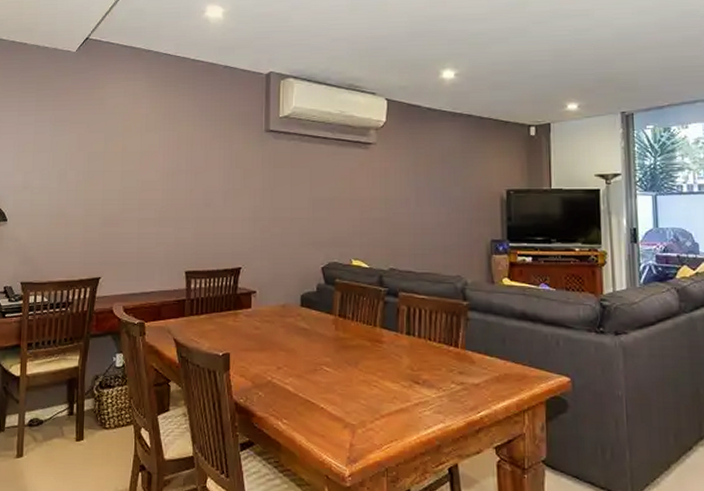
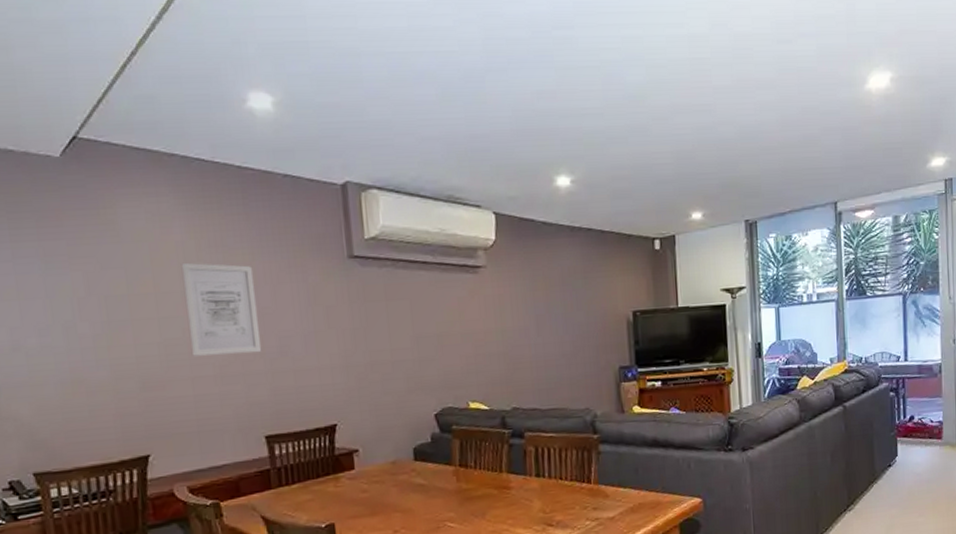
wall art: none [141,130,193,203] -> present [181,262,262,356]

